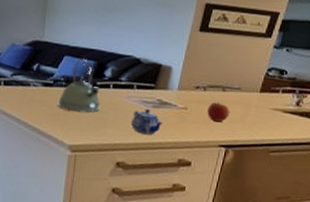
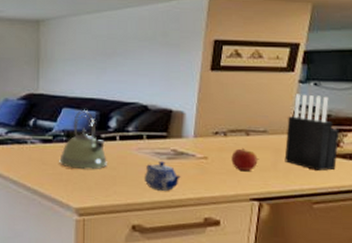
knife block: none [252,57,301,126] -> present [284,94,340,172]

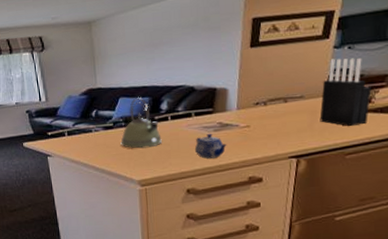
fruit: present [231,148,258,171] -> none [271,114,295,134]

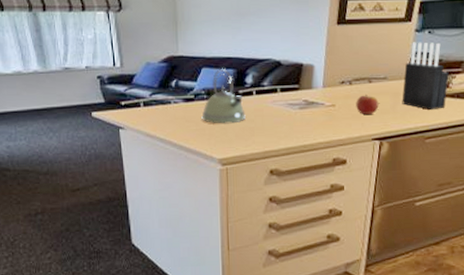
teapot: present [194,133,227,159] -> none [279,111,312,138]
fruit: none [271,114,295,134] -> present [356,95,379,114]

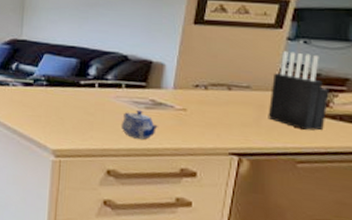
kettle: present [201,68,246,124] -> none [39,56,85,115]
teapot: none [279,111,312,138] -> present [120,109,158,140]
fruit: present [356,95,379,114] -> none [211,102,239,125]

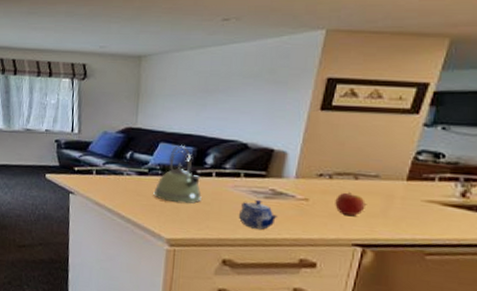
kettle: none [39,56,85,115] -> present [153,144,202,204]
fruit: none [211,102,239,125] -> present [335,192,366,216]
knife block: present [268,51,329,131] -> none [396,138,467,222]

